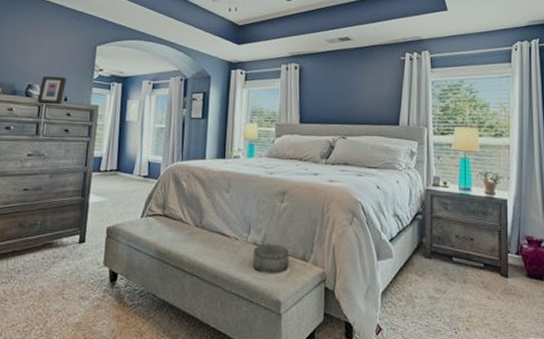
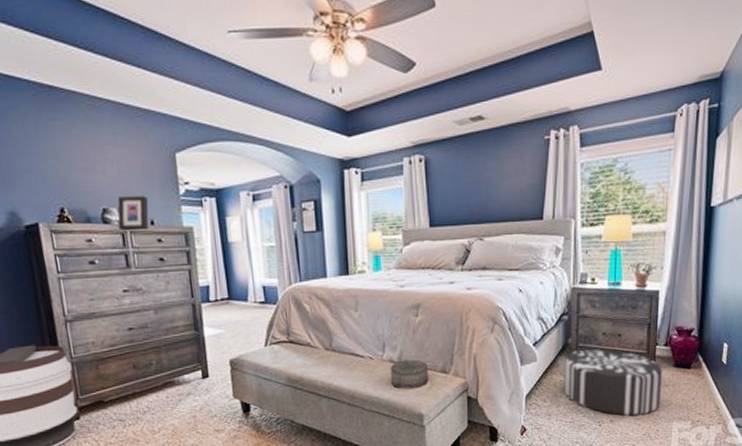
pouf: none [418,250,516,325] -> present [563,348,662,416]

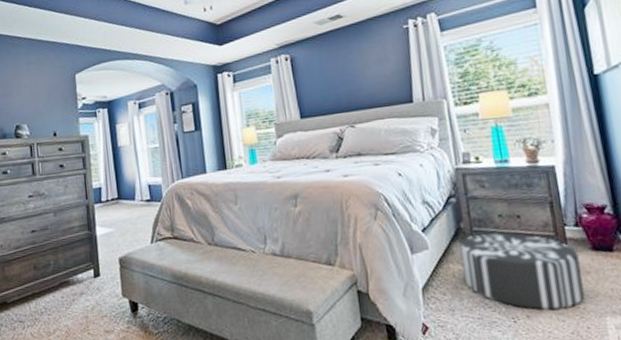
picture frame: present [117,196,149,231] -> none [27,112,53,144]
decorative box: present [390,359,429,390] -> none [273,251,315,284]

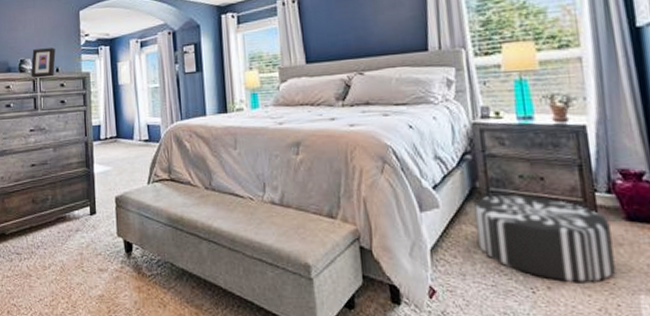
picture frame: none [27,112,53,144] -> present [31,47,56,78]

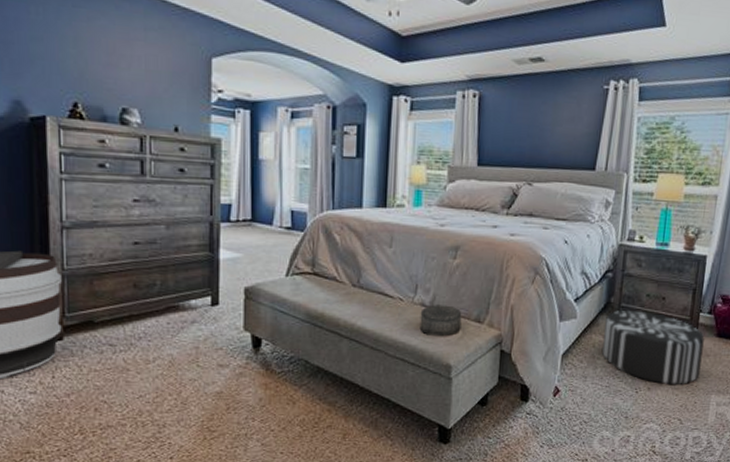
picture frame: present [31,47,56,78] -> none [137,97,175,137]
decorative box: none [271,202,315,235] -> present [419,305,462,337]

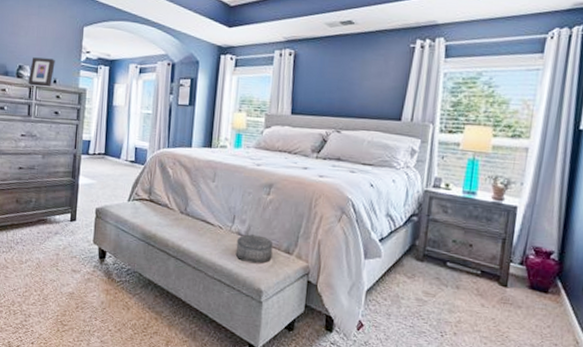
picture frame: none [137,97,175,137] -> present [28,57,55,87]
pouf: present [601,310,705,384] -> none [405,253,516,334]

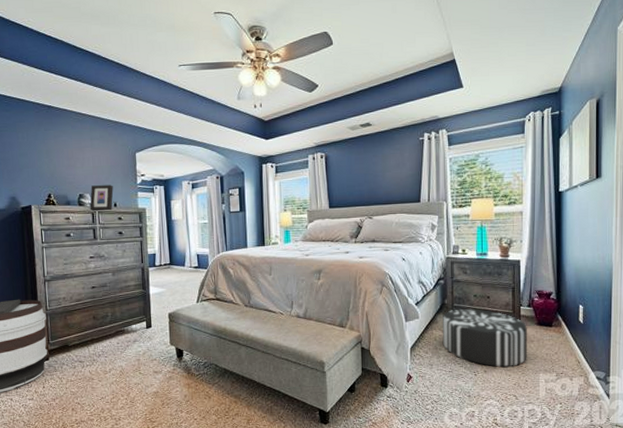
decorative box: present [235,234,273,264] -> none [297,315,329,340]
pouf: none [405,253,516,334] -> present [442,308,527,367]

